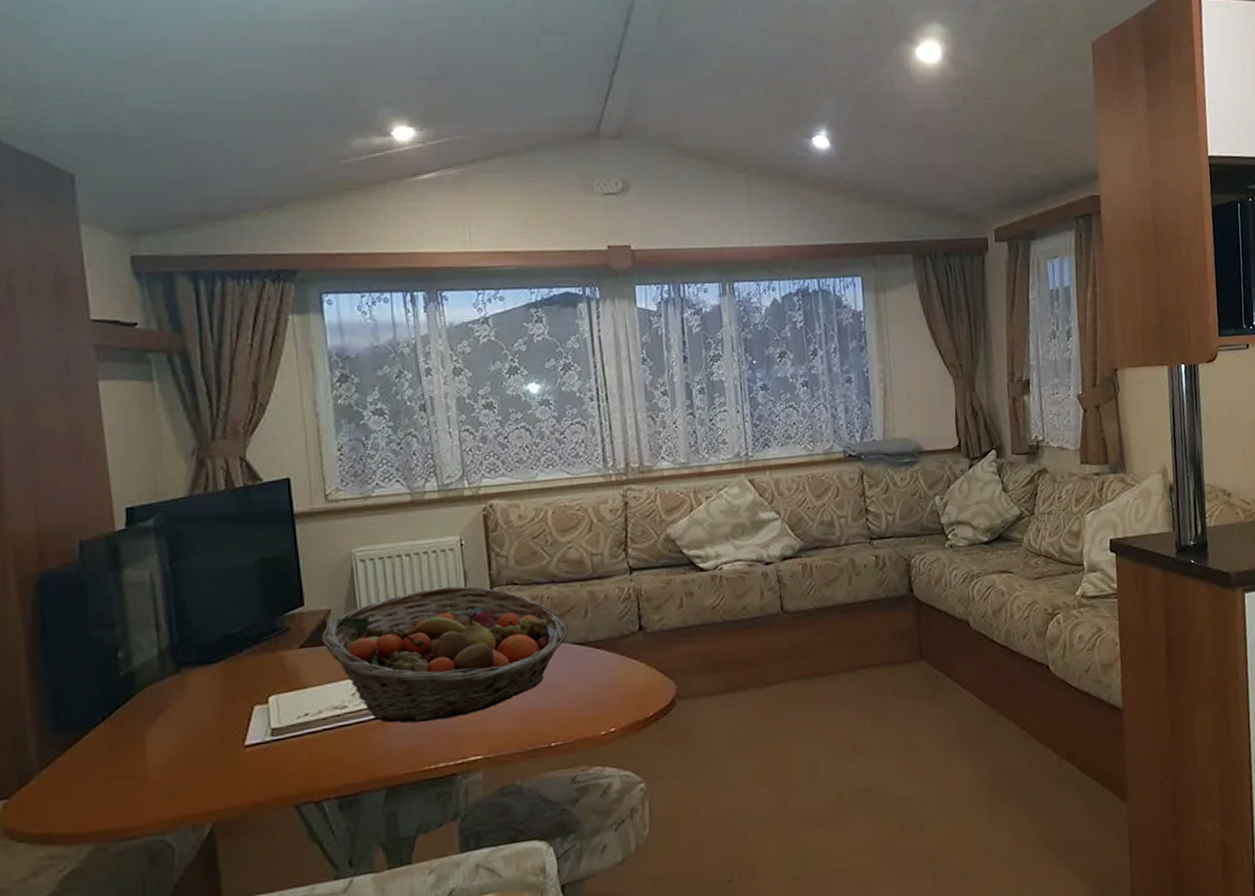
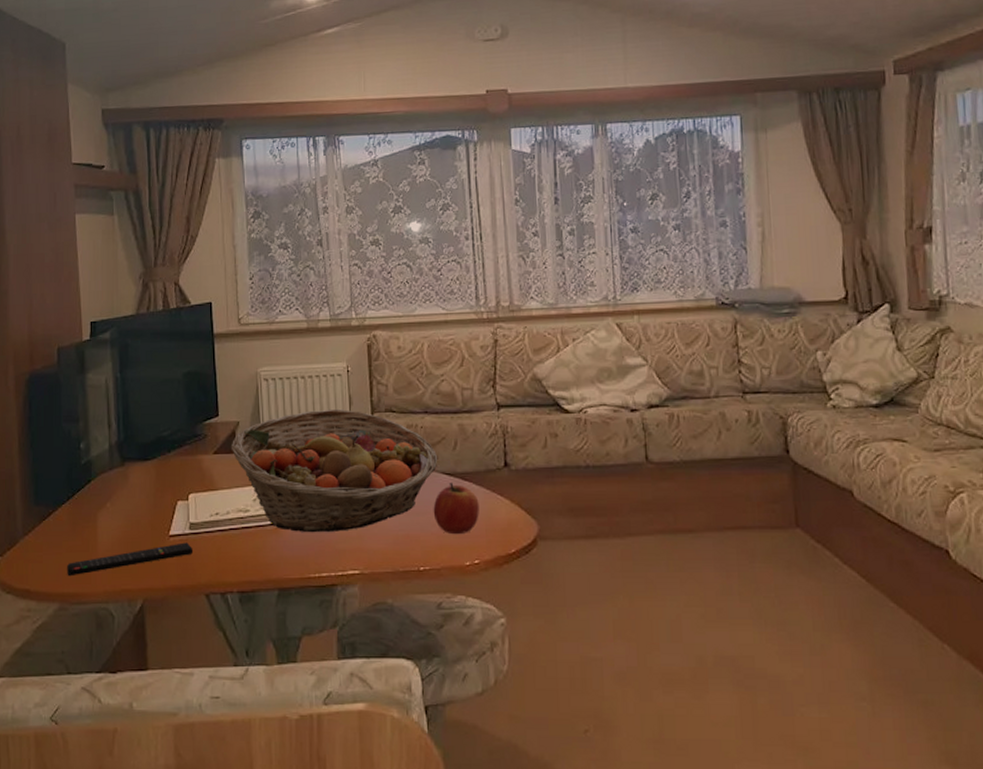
remote control: none [105,751,276,810] -> present [67,542,192,577]
apple: none [563,652,614,706] -> present [433,483,479,535]

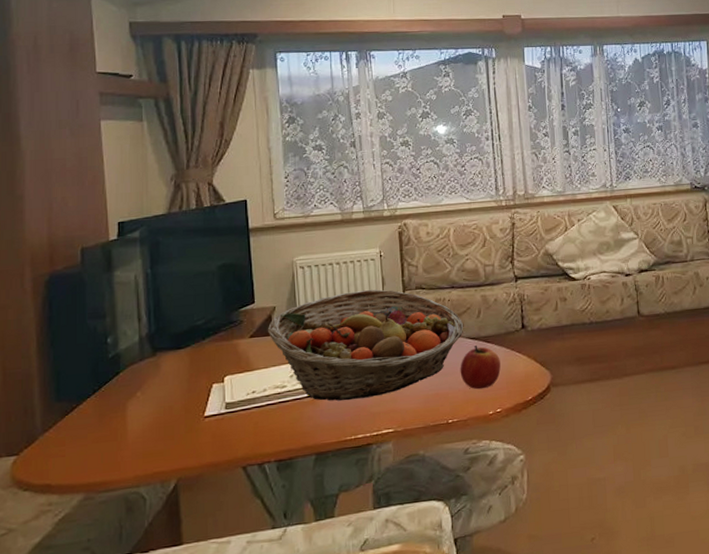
remote control: present [67,542,192,577] -> none [93,421,229,467]

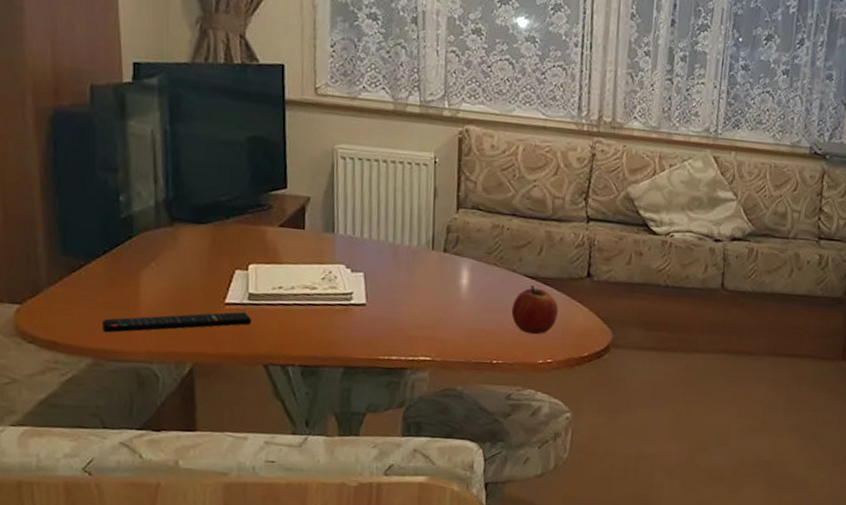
remote control: none [93,421,229,467] -> present [103,312,251,333]
fruit basket: present [267,289,464,401] -> none [299,196,522,319]

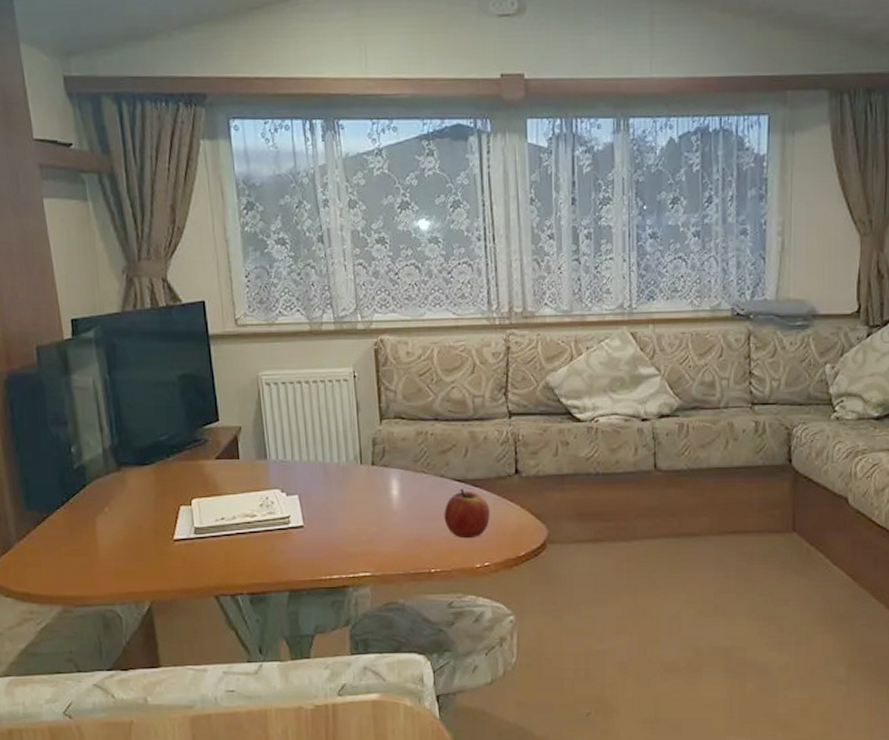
remote control: present [103,312,251,333] -> none [68,546,199,580]

